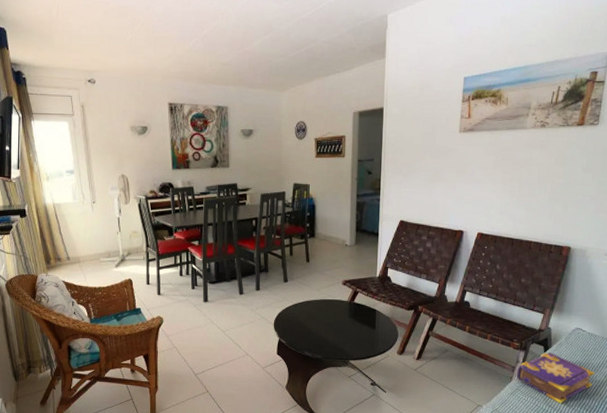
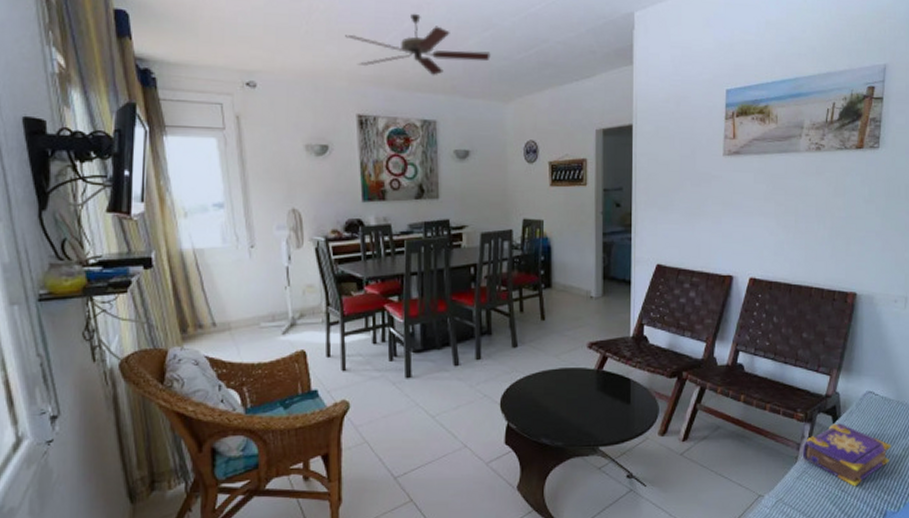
ceiling fan: none [160,22,270,72] -> present [345,13,491,76]

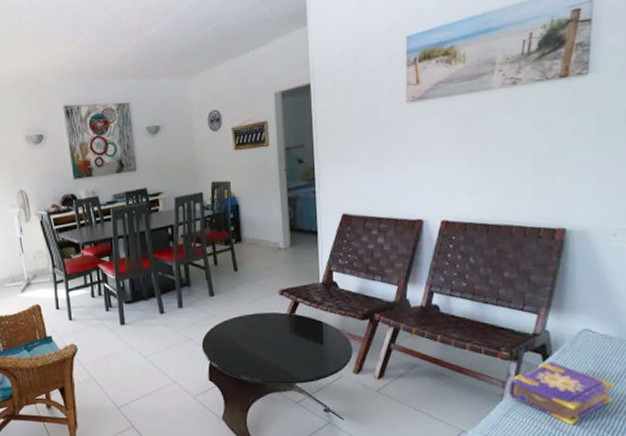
ceiling fan: present [345,13,491,76] -> none [49,10,172,64]

